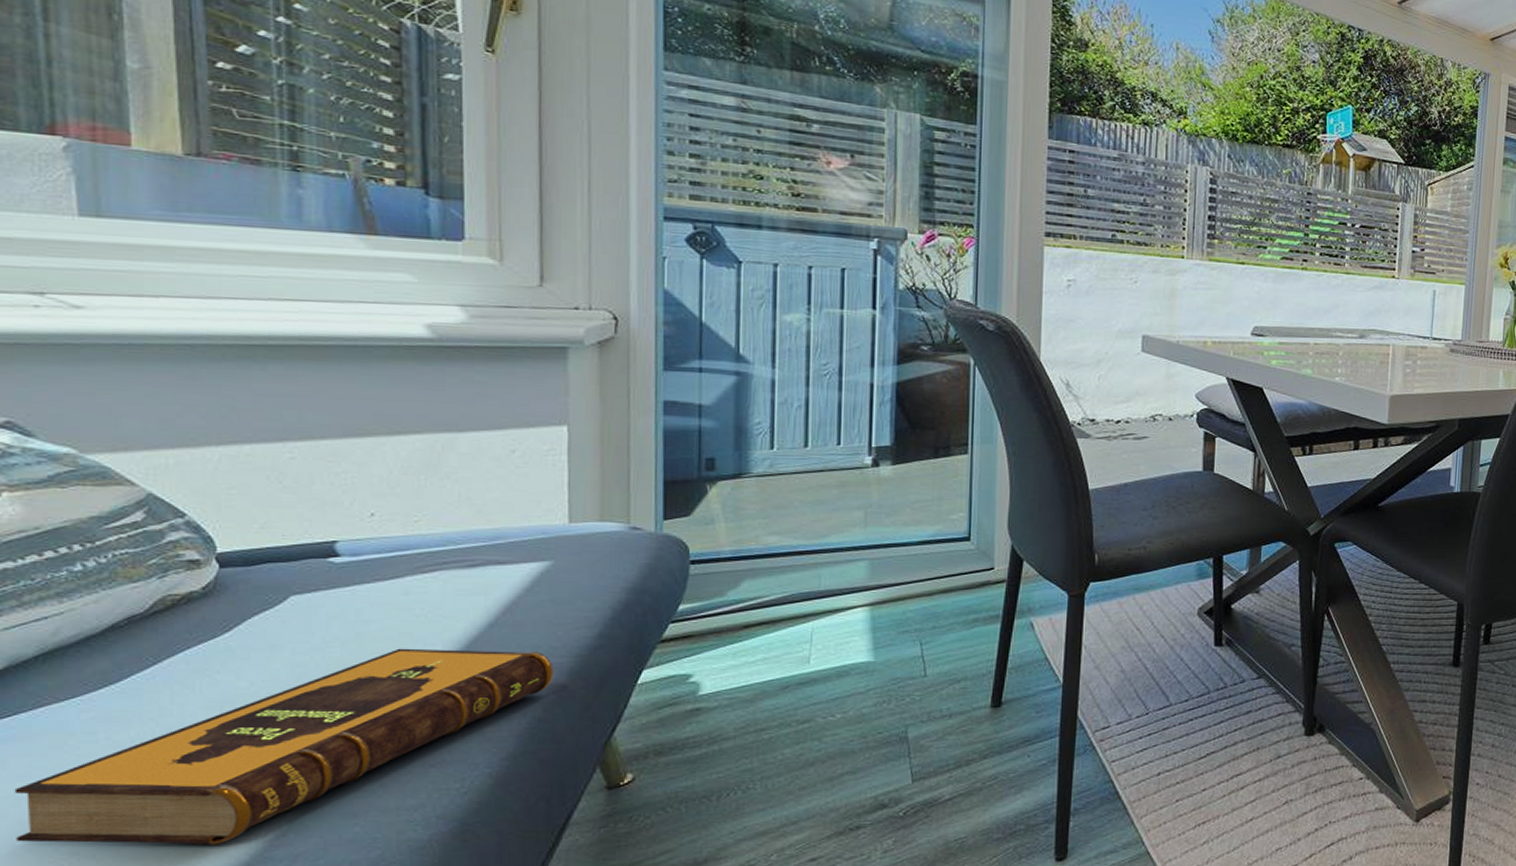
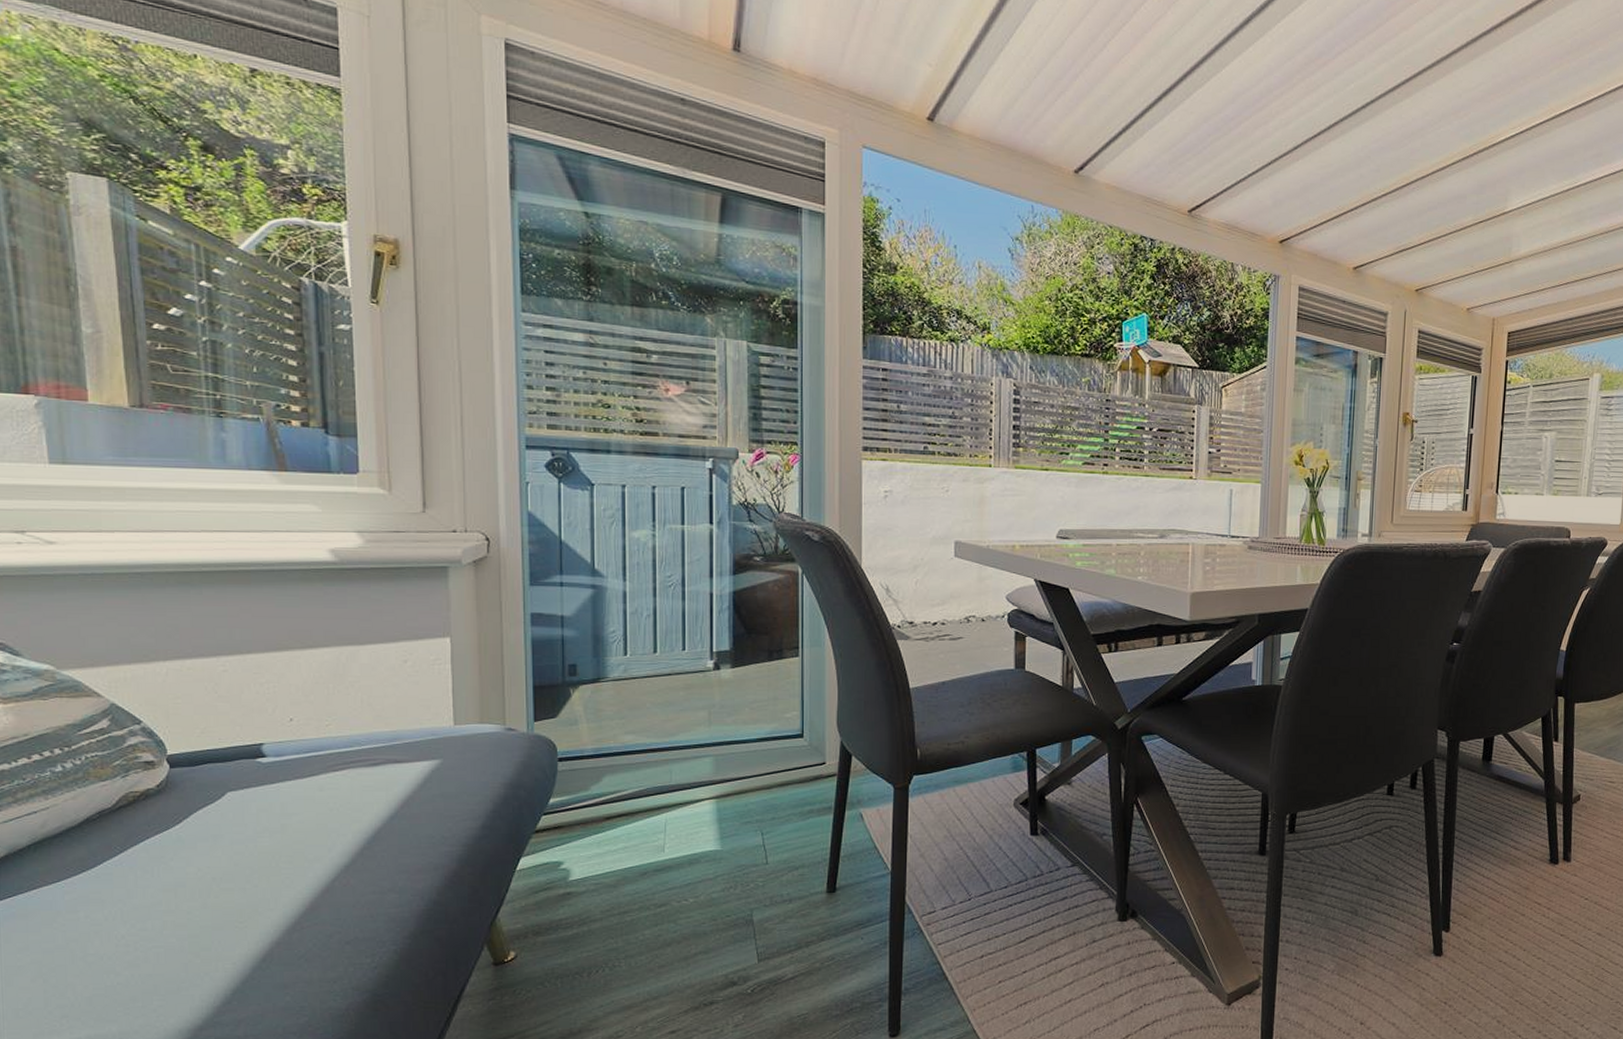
hardback book: present [14,648,554,845] -> none [16,838,446,1010]

